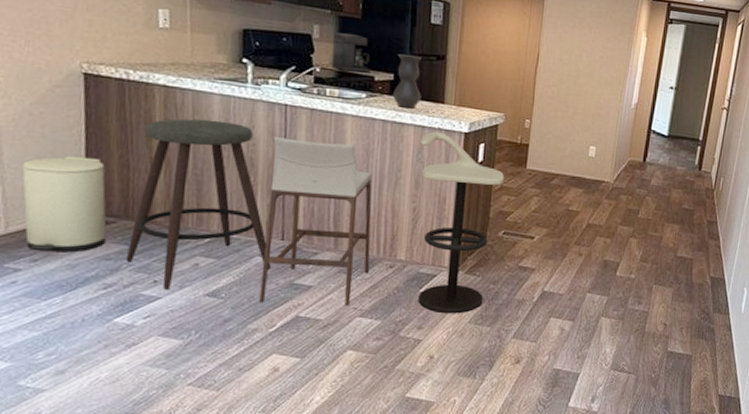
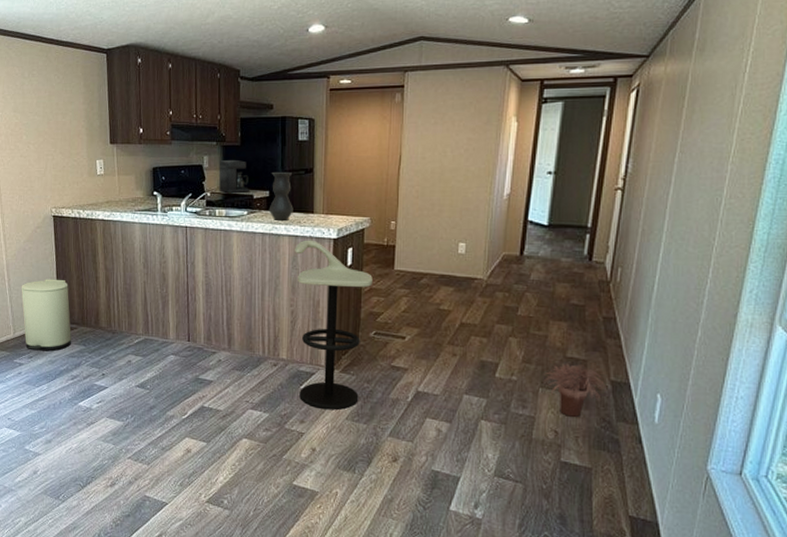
bar stool: present [125,118,272,290] -> none [84,244,182,381]
bar stool: present [259,137,372,306] -> none [174,255,257,399]
potted plant: none [657,261,708,310] -> present [543,363,608,417]

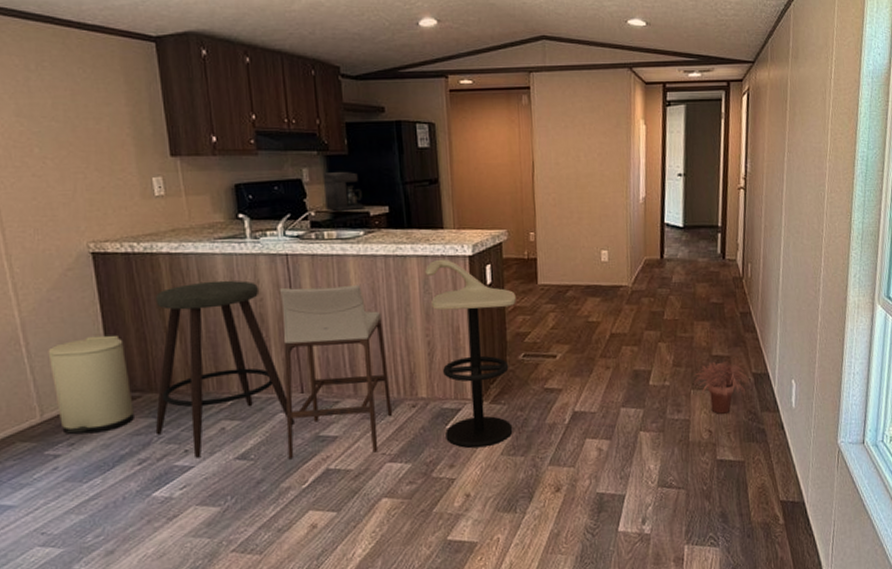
bar stool: none [84,244,182,381] -> present [155,280,296,458]
bar stool: none [174,255,257,399] -> present [279,284,392,460]
vase: present [268,171,294,222] -> none [389,183,420,241]

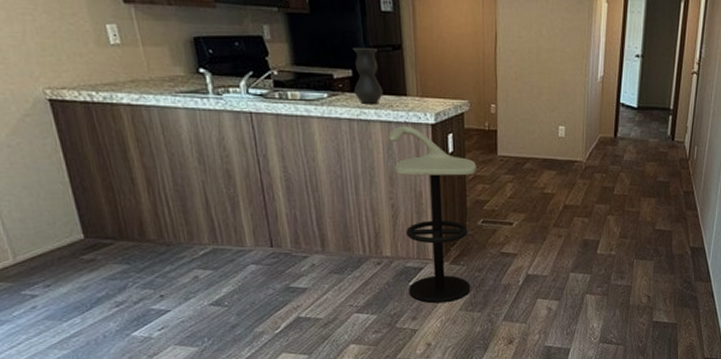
pedal bin: present [48,335,134,435] -> none [13,183,108,277]
bar stool: present [155,280,296,458] -> none [119,135,266,303]
bar stool: present [279,284,392,460] -> none [244,146,358,307]
coffee maker: present [324,171,364,212] -> none [285,30,328,73]
vase: none [389,183,420,241] -> present [352,47,383,105]
potted plant: present [693,361,751,414] -> none [637,235,688,282]

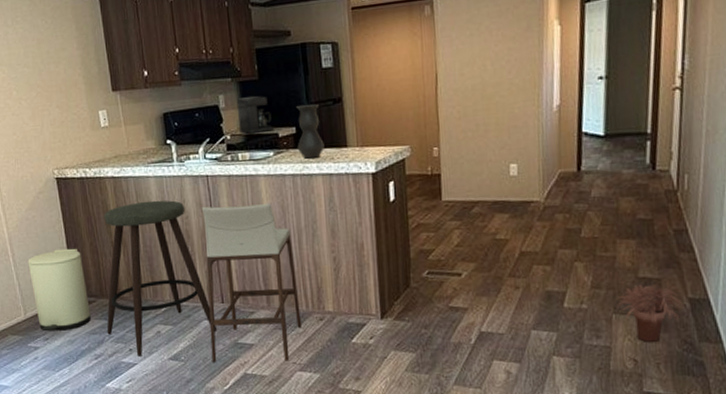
pedal bin: none [13,183,108,277] -> present [28,248,91,331]
bar stool: none [119,135,266,303] -> present [104,200,218,357]
bar stool: none [244,146,358,307] -> present [201,202,301,363]
coffee maker: none [285,30,328,73] -> present [237,95,274,135]
bar stool: present [389,125,476,304] -> none [330,176,420,363]
potted plant: none [637,235,688,282] -> present [615,284,686,342]

